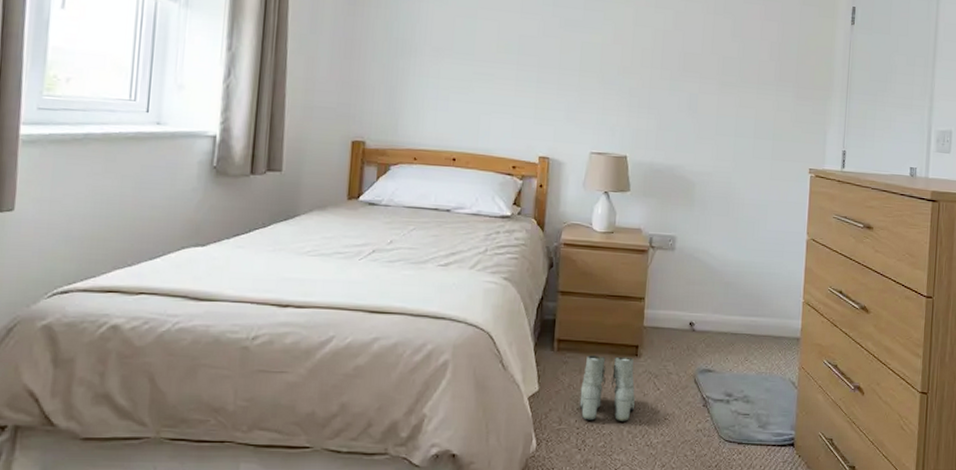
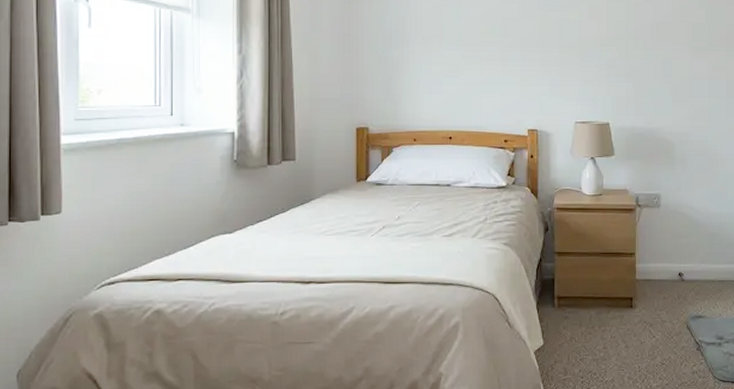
boots: present [579,355,635,421] -> none [582,309,633,370]

